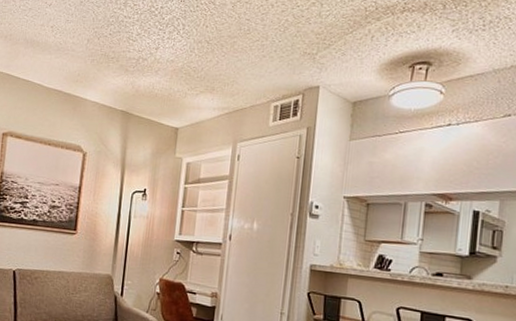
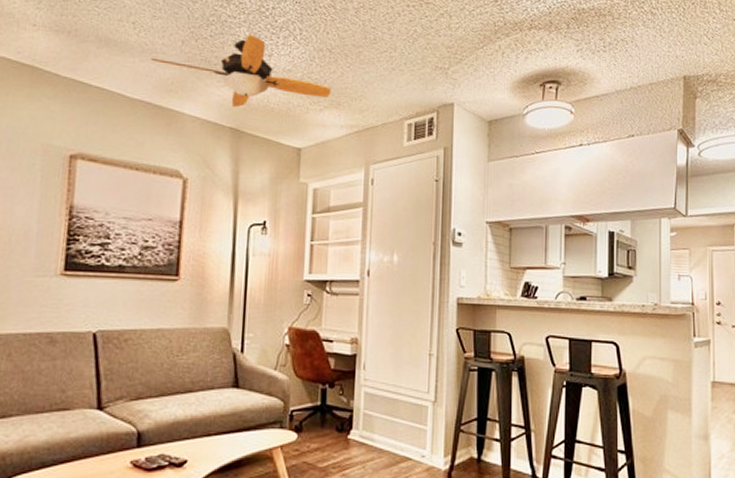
ceiling fan: none [63,31,208,94] -> present [150,34,332,108]

